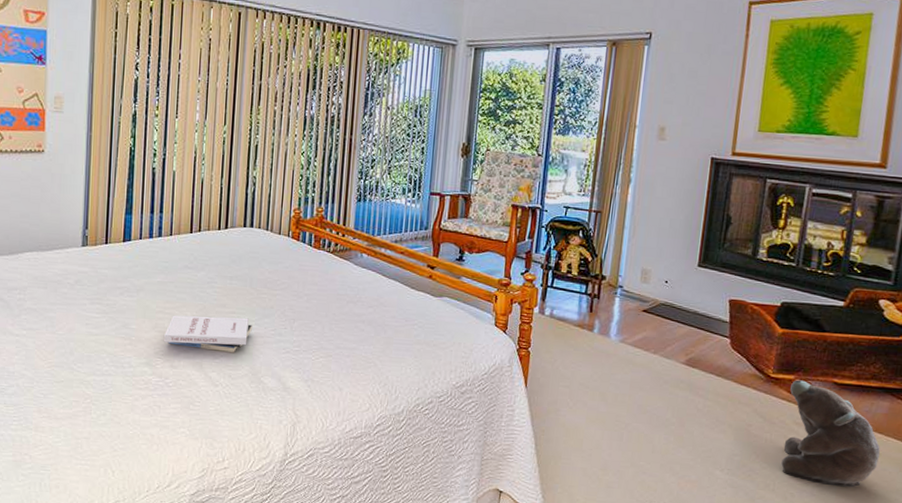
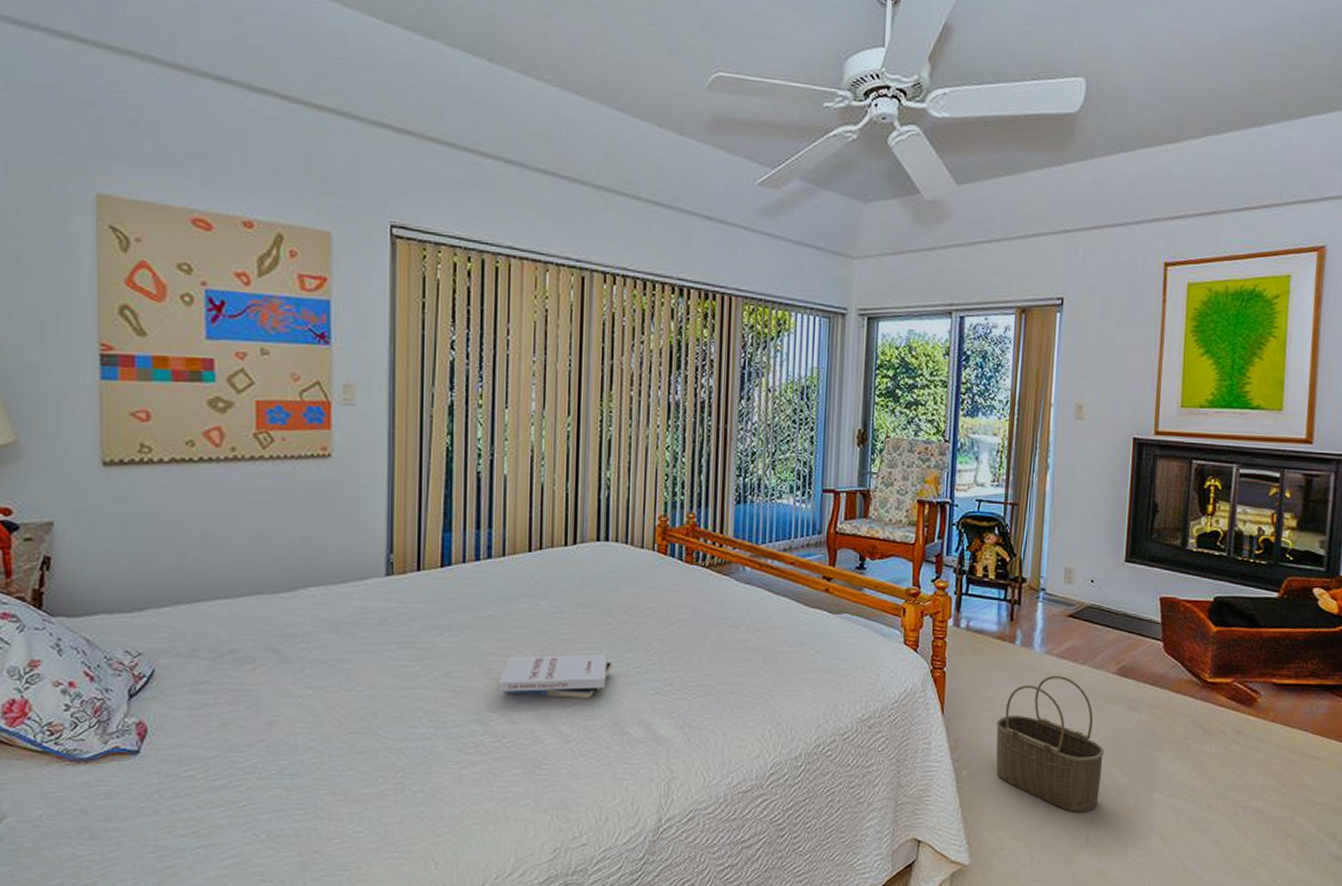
wicker basket: none [571,361,671,481] -> present [996,675,1105,812]
stuffed animal: present [781,380,881,487] -> none [1223,683,1323,799]

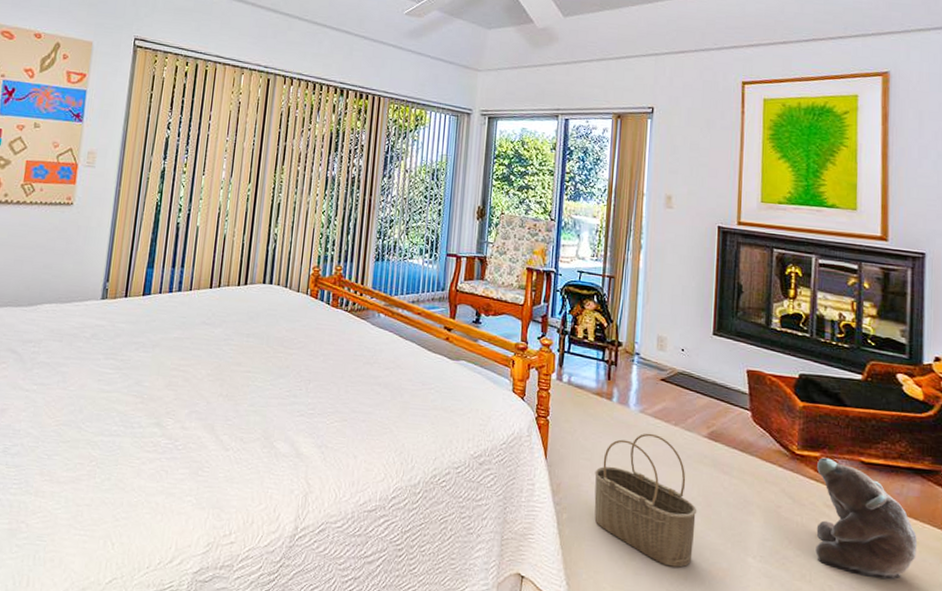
books: present [497,654,612,698] -> none [175,372,267,414]
stuffed animal: none [1223,683,1323,799] -> present [815,457,918,580]

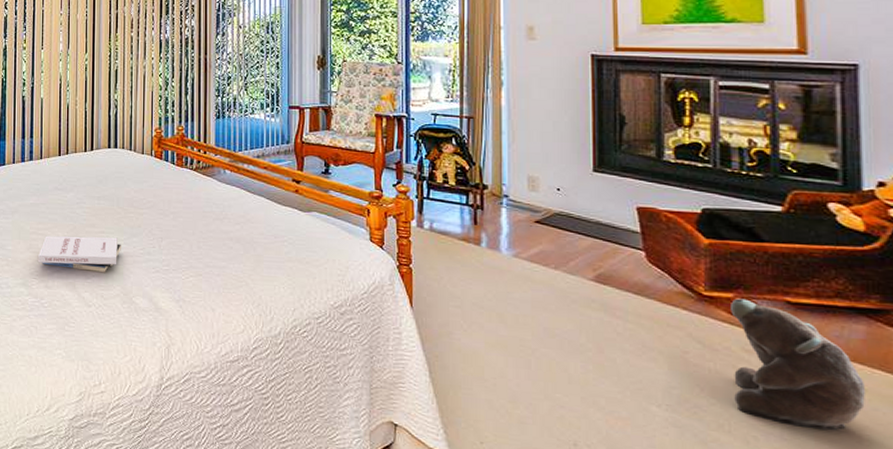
books: none [175,372,267,414] -> present [37,235,121,272]
wicker basket: present [594,433,697,568] -> none [467,278,588,417]

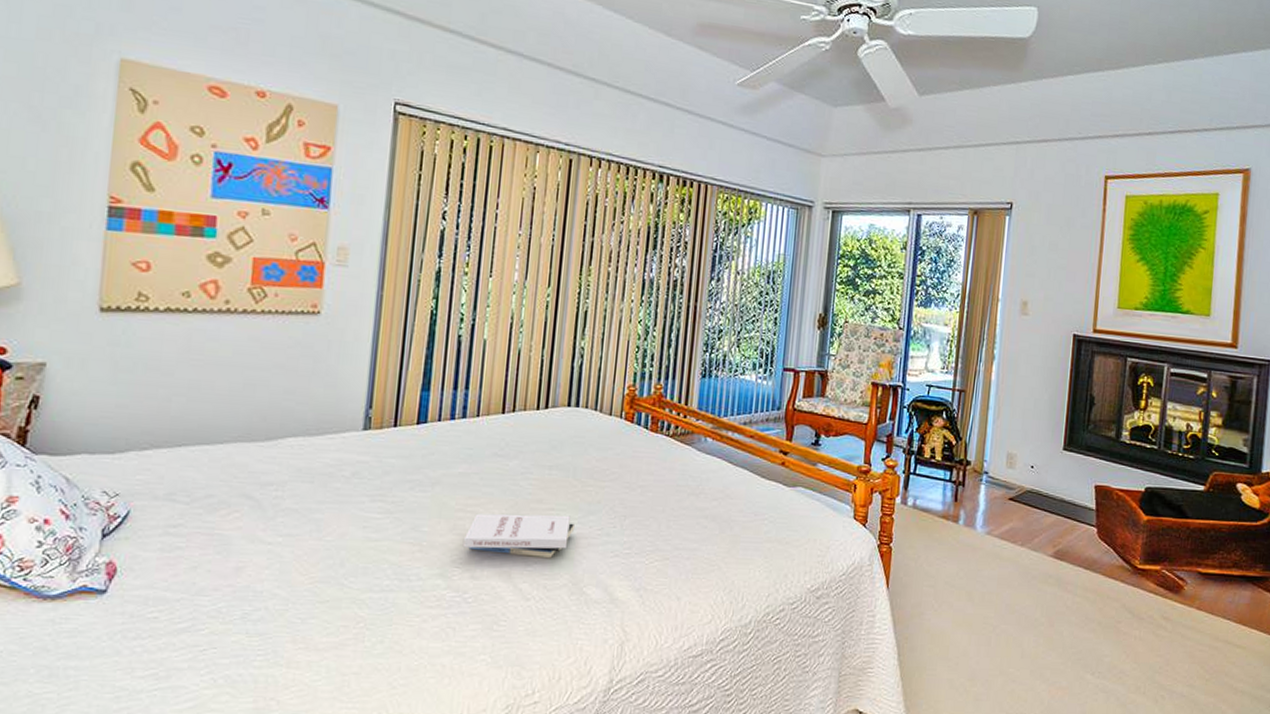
stuffed animal: present [731,298,866,431] -> none [1151,570,1245,685]

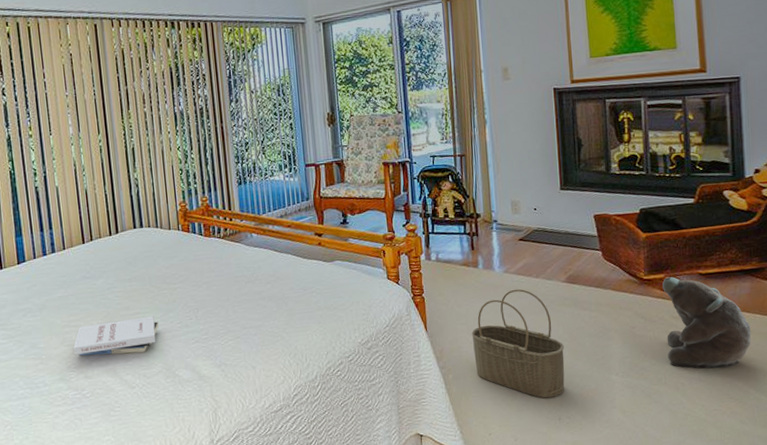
wicker basket: none [936,555,1040,690] -> present [471,289,565,398]
stuffed animal: none [1151,570,1245,685] -> present [662,277,752,369]

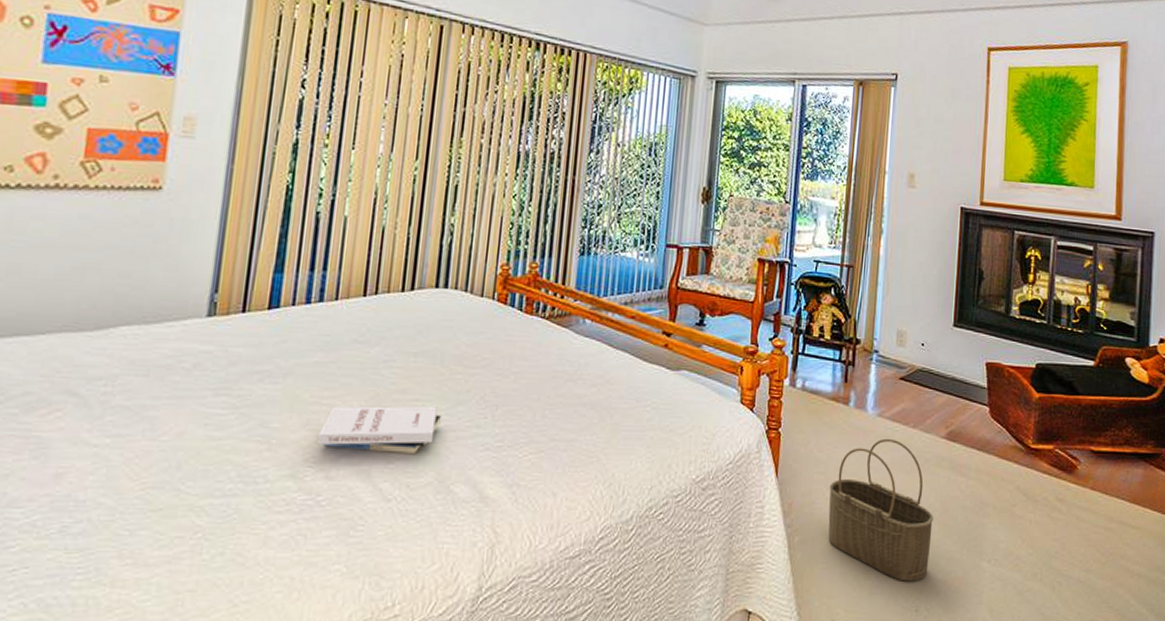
stuffed animal: present [662,277,752,369] -> none [1047,450,1139,569]

